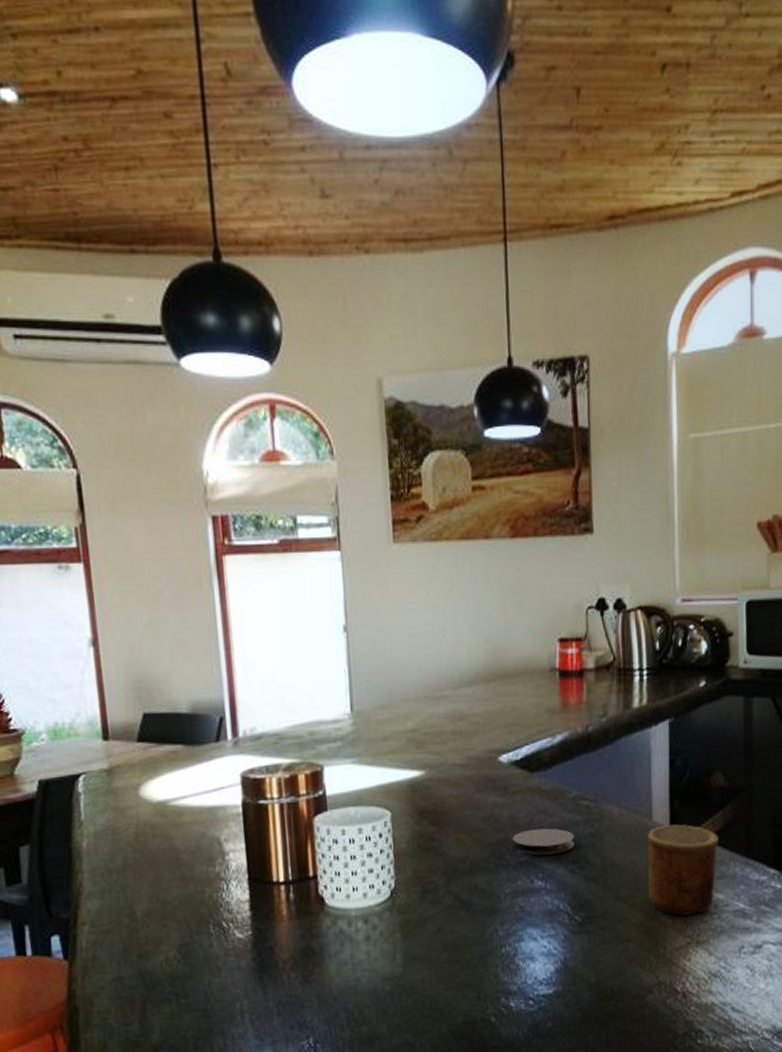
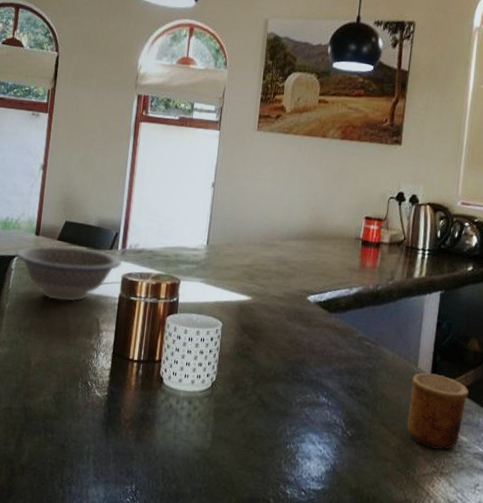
bowl: none [80,745,236,824] -> present [16,245,121,302]
coaster: present [513,828,574,856] -> none [308,356,355,379]

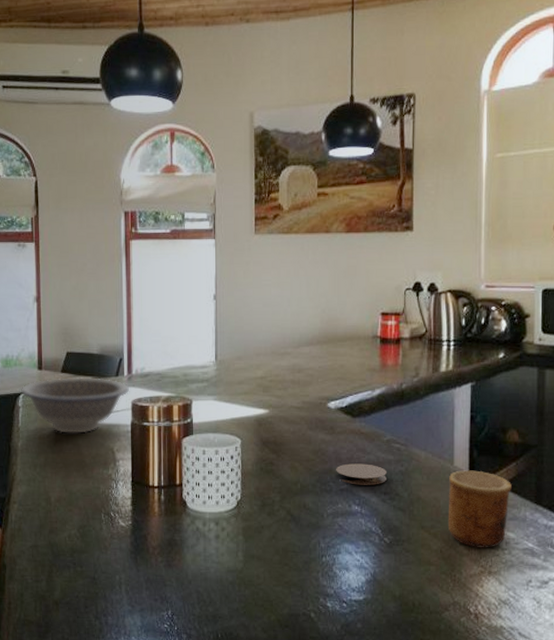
coaster: none [308,356,355,379] -> present [336,463,386,485]

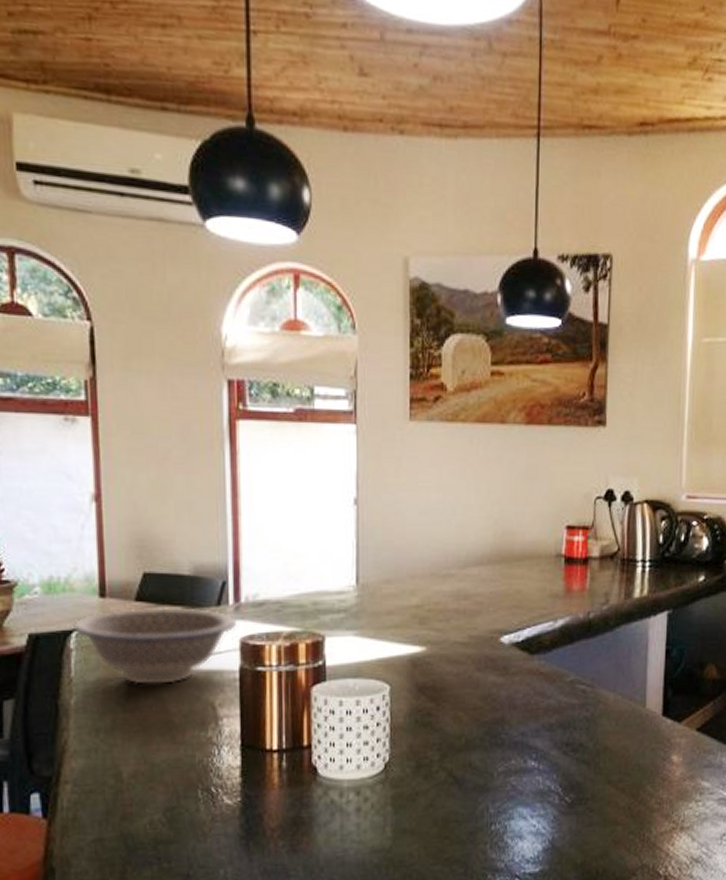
coaster: present [336,463,386,485] -> none [509,710,569,736]
cup: present [447,470,512,548] -> none [637,713,708,802]

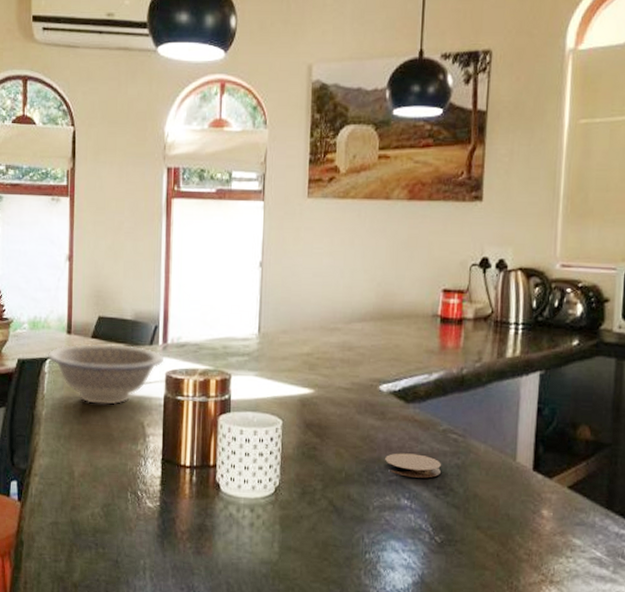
coaster: none [509,710,569,736] -> present [385,453,441,478]

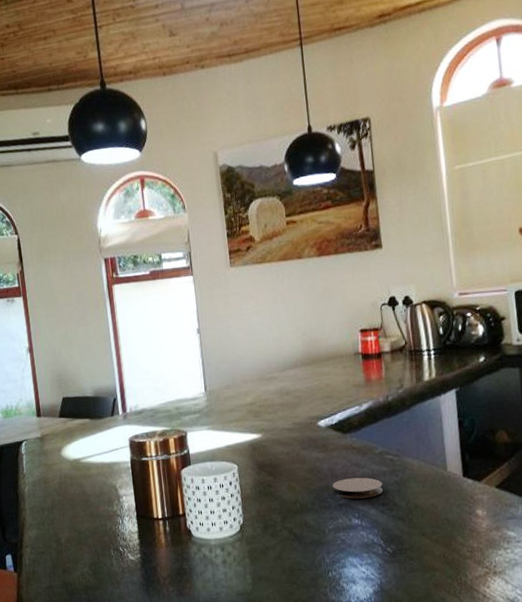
bowl: present [48,343,163,405] -> none [23,419,126,476]

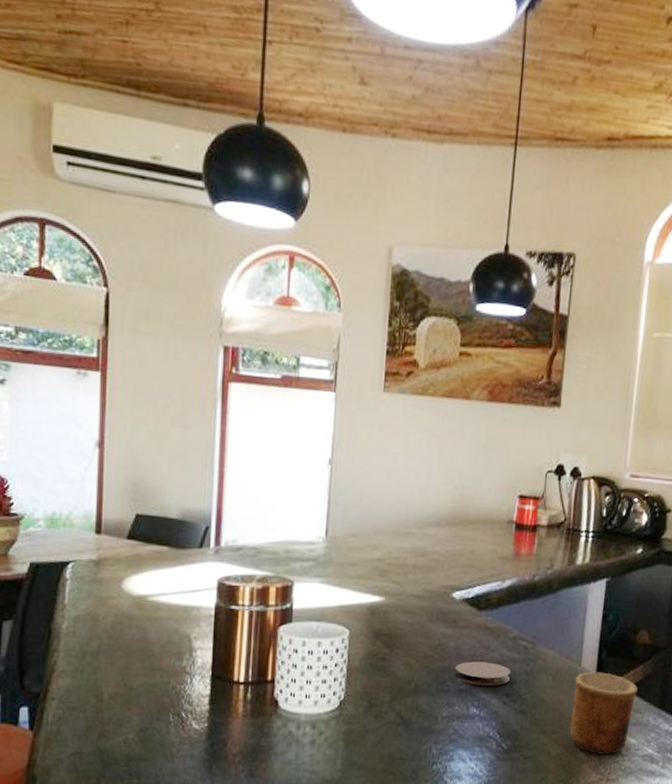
cup: none [444,473,507,550] -> present [569,672,638,755]

